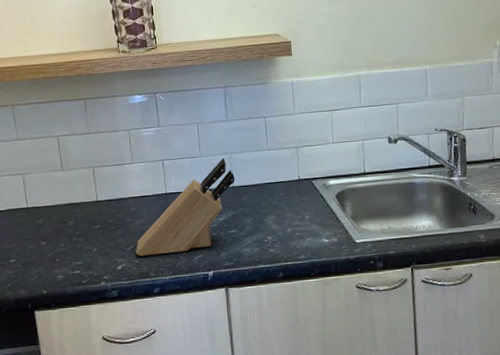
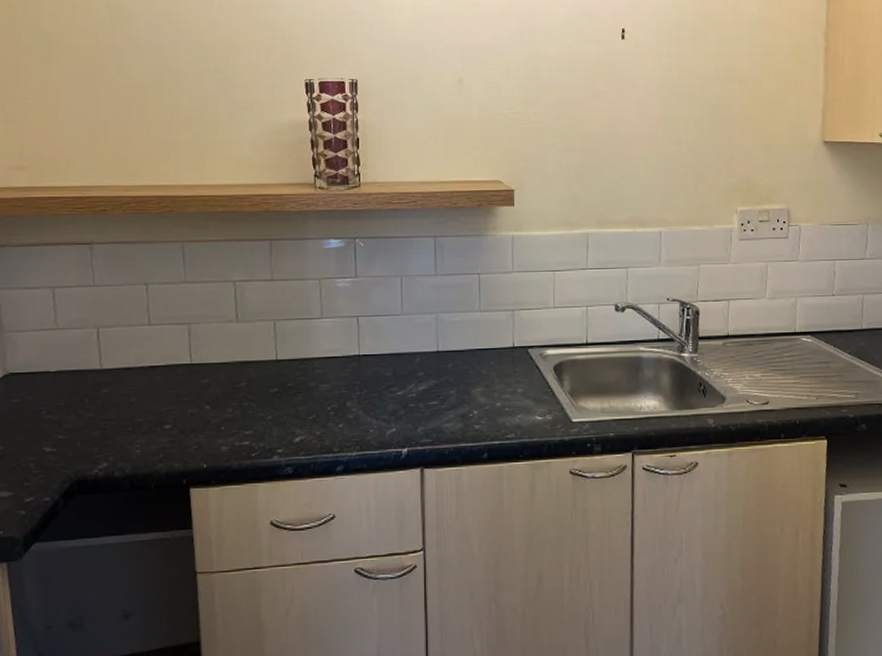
knife block: present [136,158,235,256] -> none [318,318,440,428]

